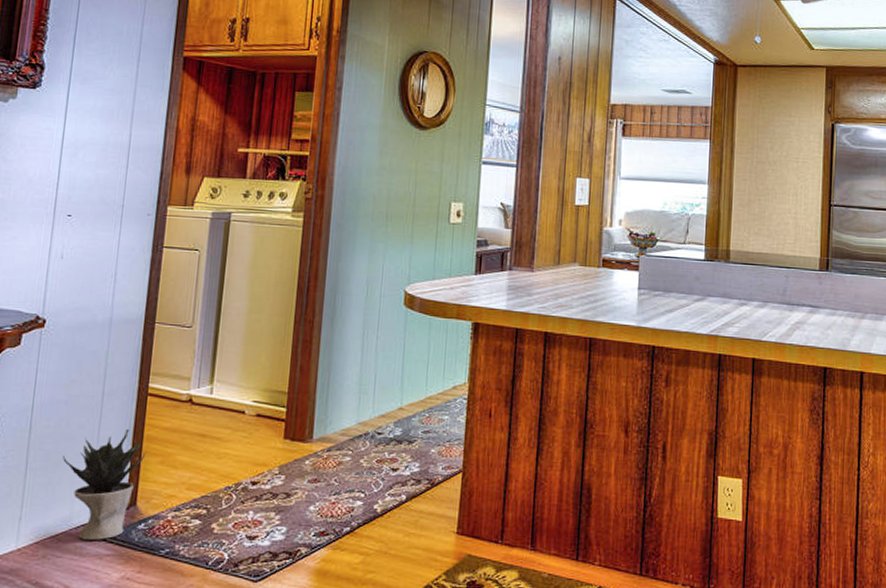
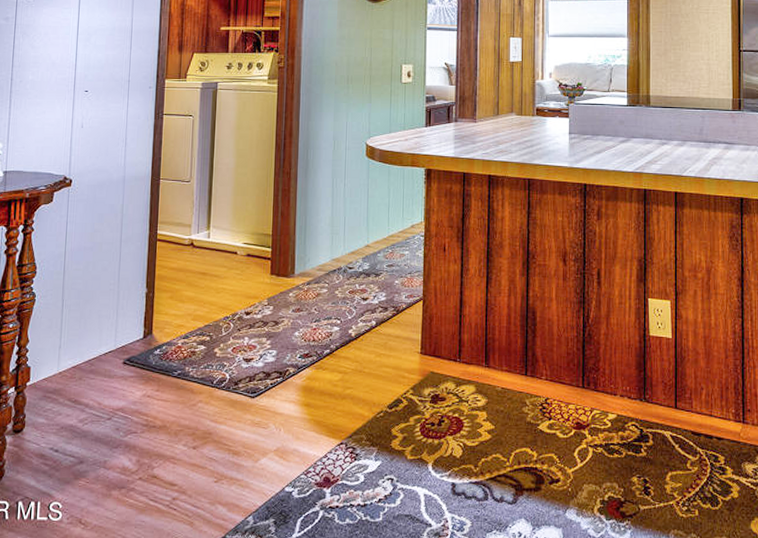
potted plant: present [62,428,146,540] -> none [90,269,158,364]

